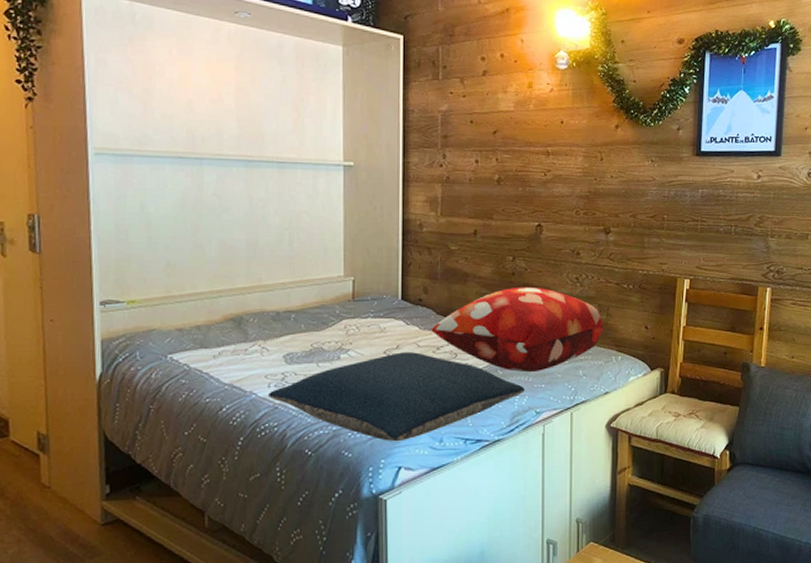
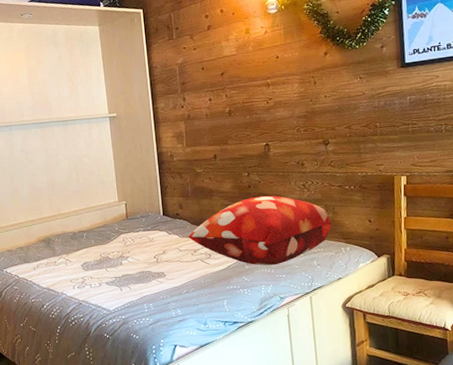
pillow: present [269,352,525,442] -> none [74,255,269,326]

